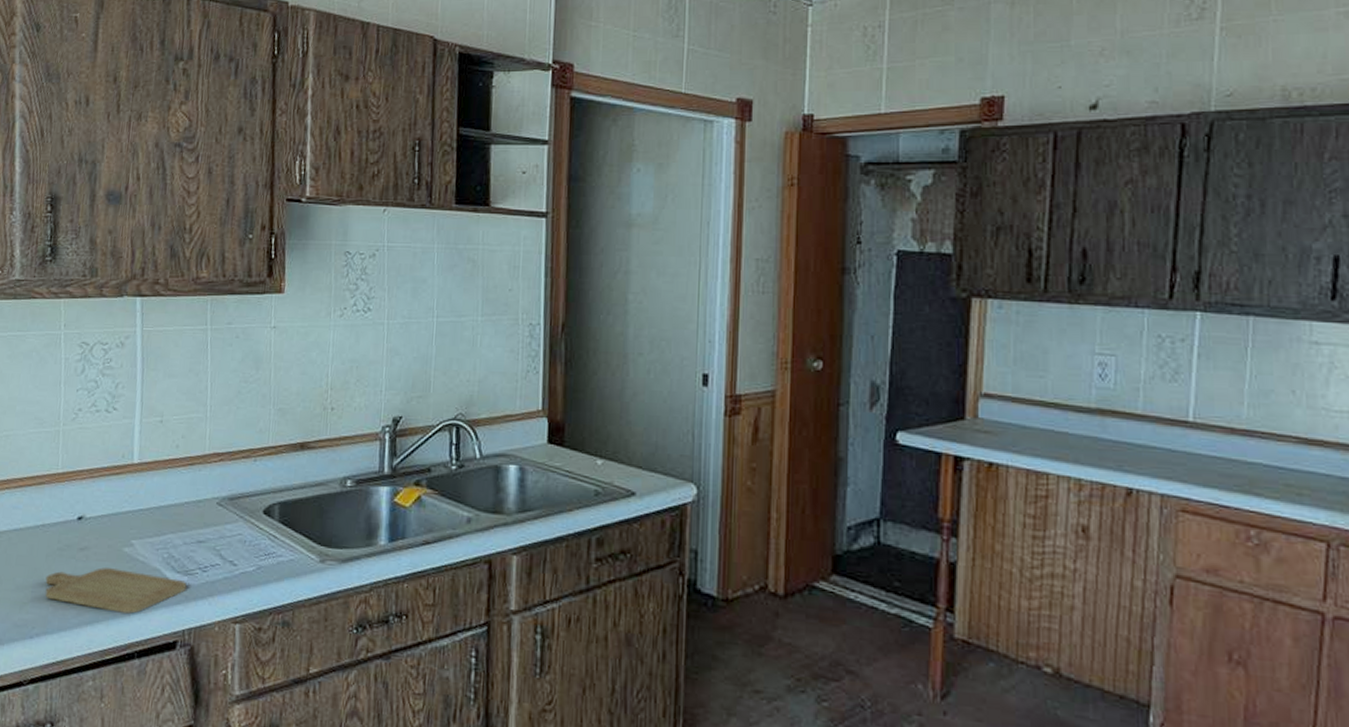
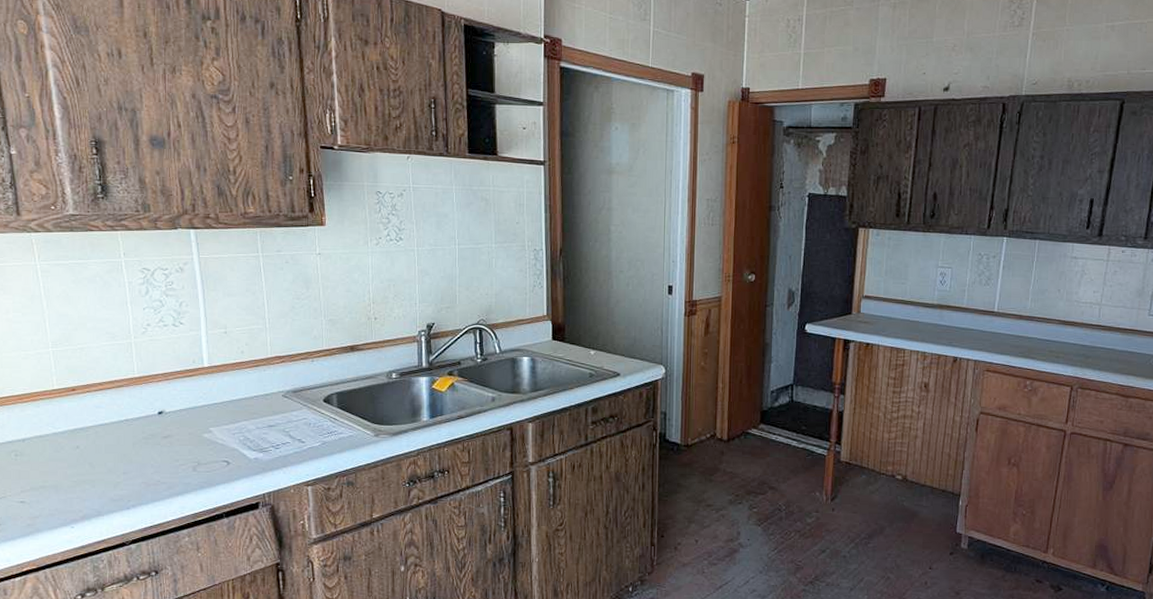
chopping board: present [45,567,187,614] -> none [135,450,263,484]

